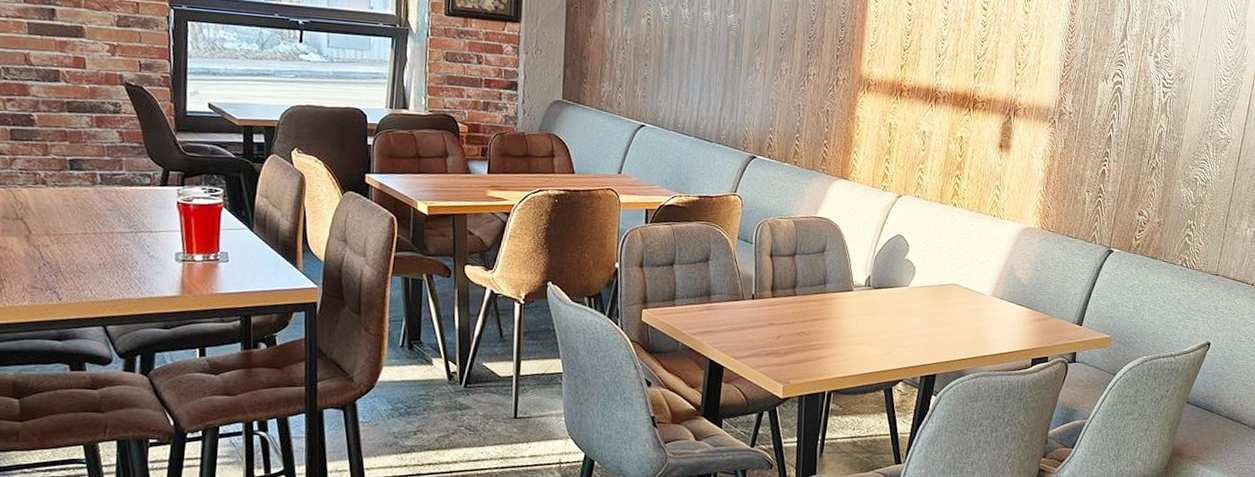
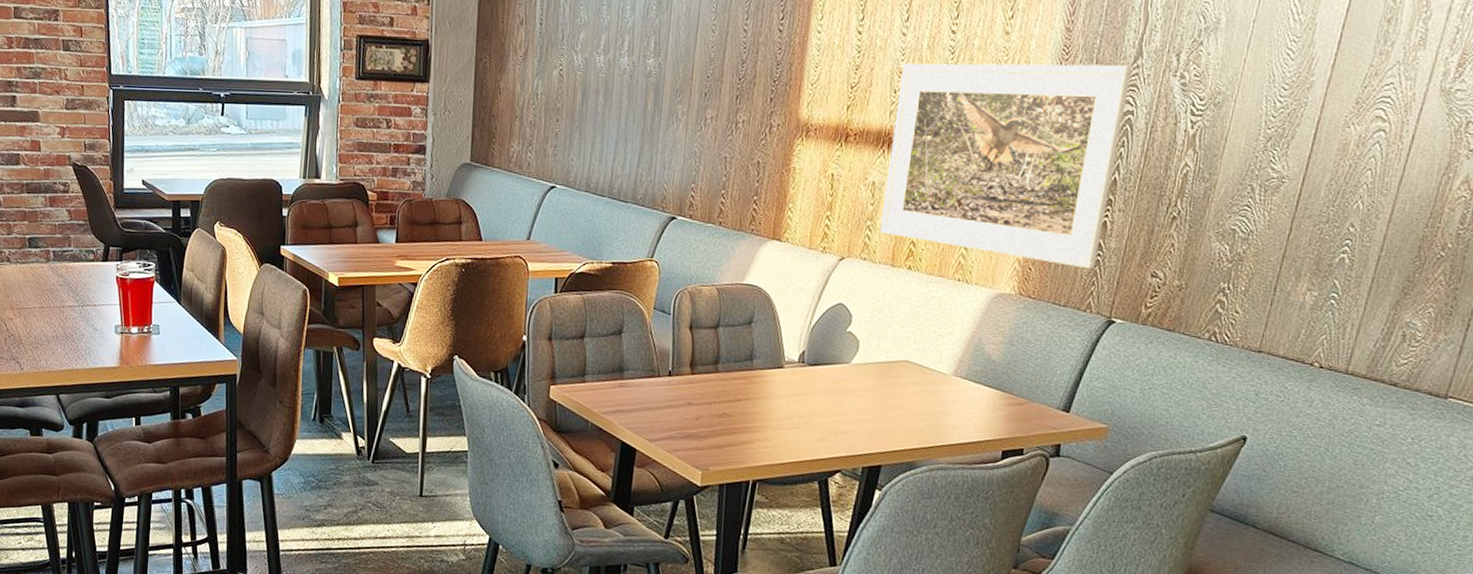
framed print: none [930,33,1120,208] -> present [880,63,1133,269]

